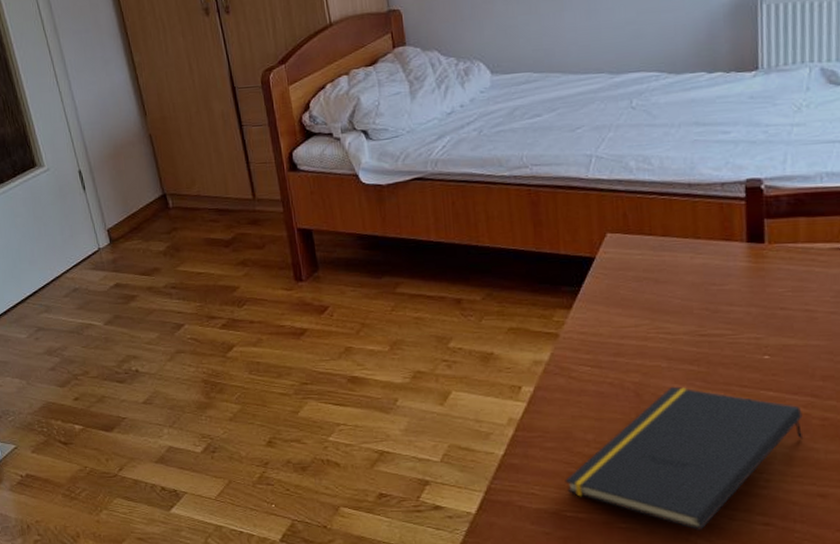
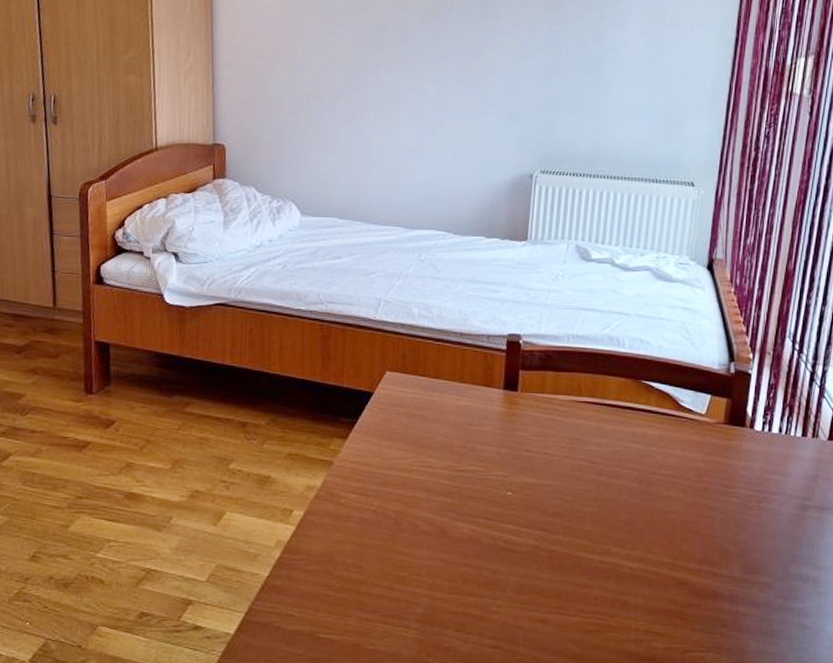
notepad: present [565,386,804,530] -> none [322,516,534,652]

